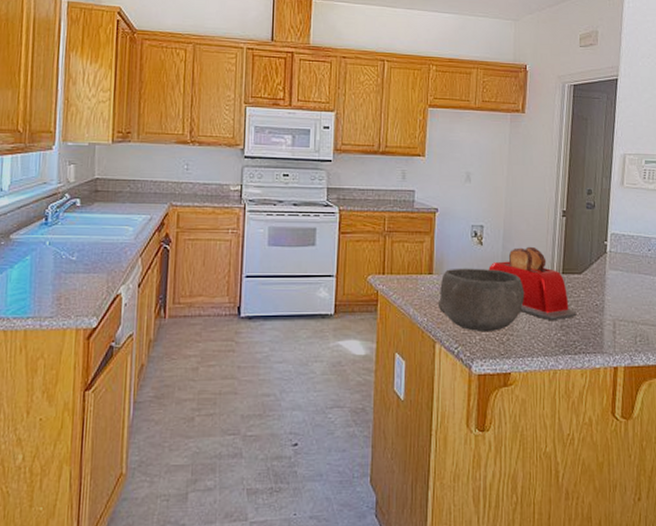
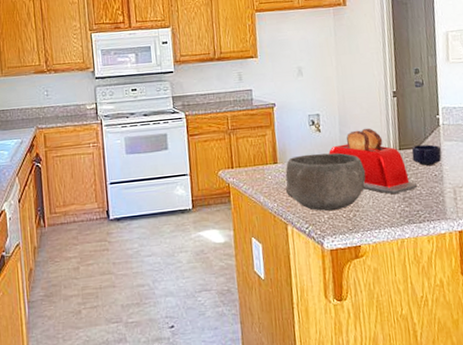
mug: none [575,271,606,293] -> present [411,144,442,166]

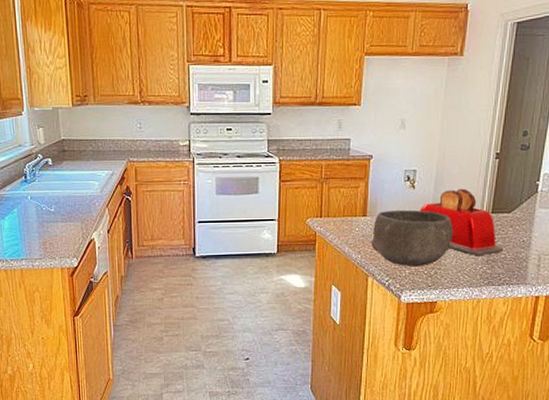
mug: present [411,144,442,166] -> none [503,210,535,231]

